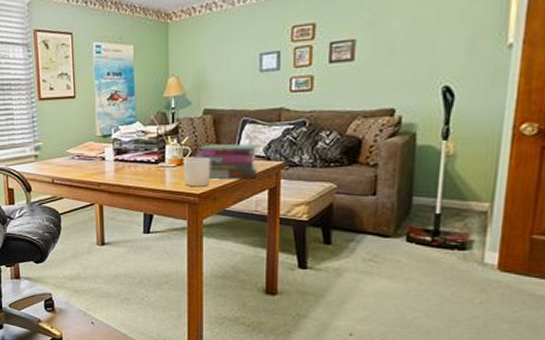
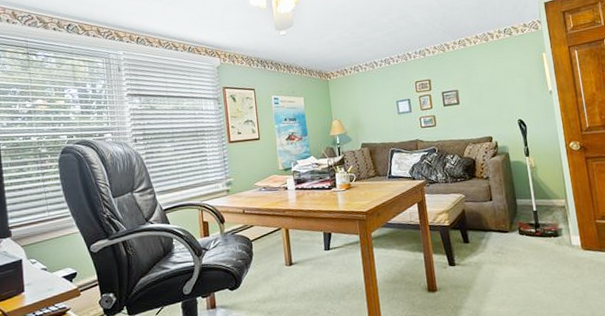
mug: present [183,157,211,187] -> none [350,181,374,207]
books: present [193,143,261,179] -> none [358,168,408,198]

